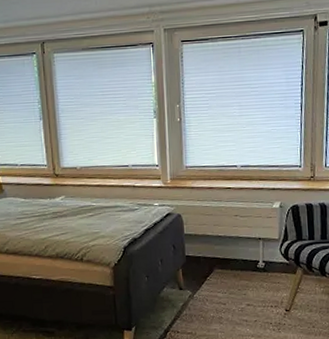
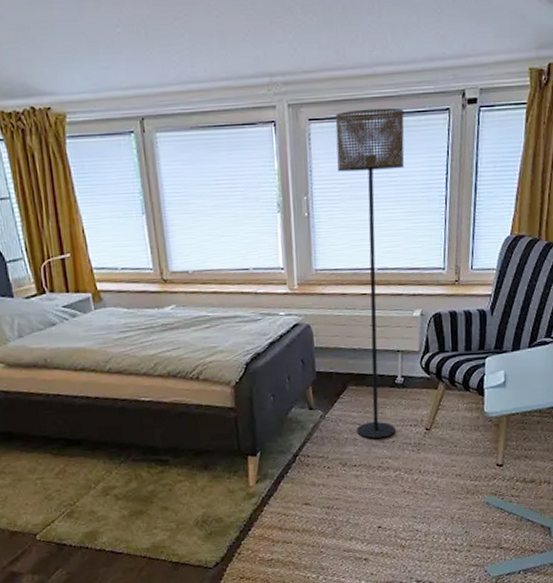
floor lamp: none [204,30,264,318] -> present [335,108,405,439]

